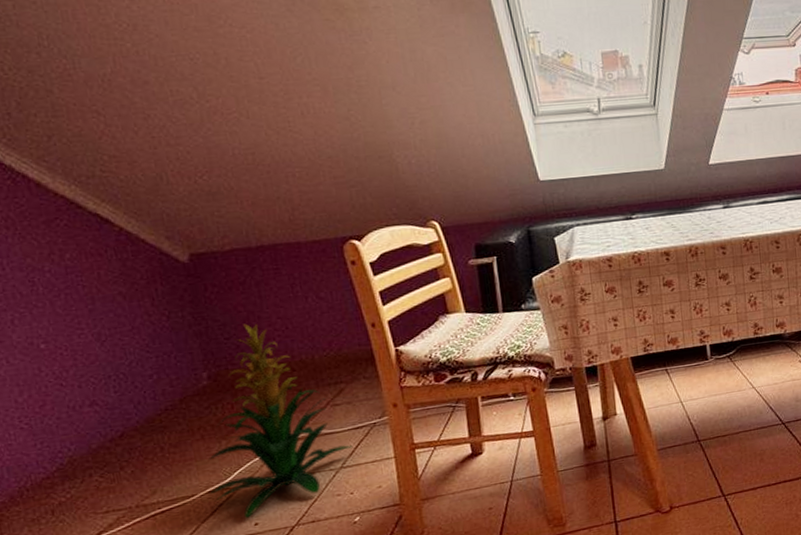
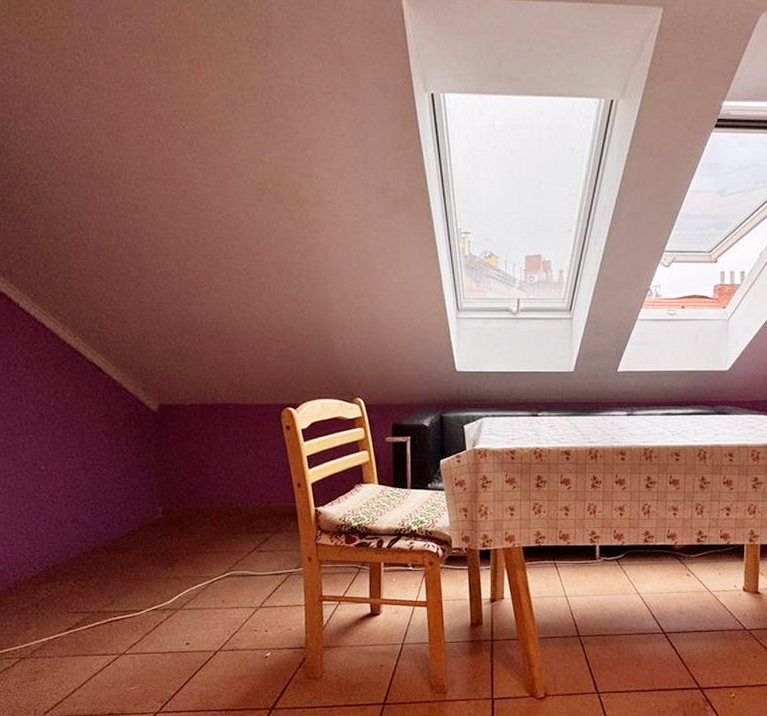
indoor plant: present [208,323,353,518] -> none [153,469,272,637]

